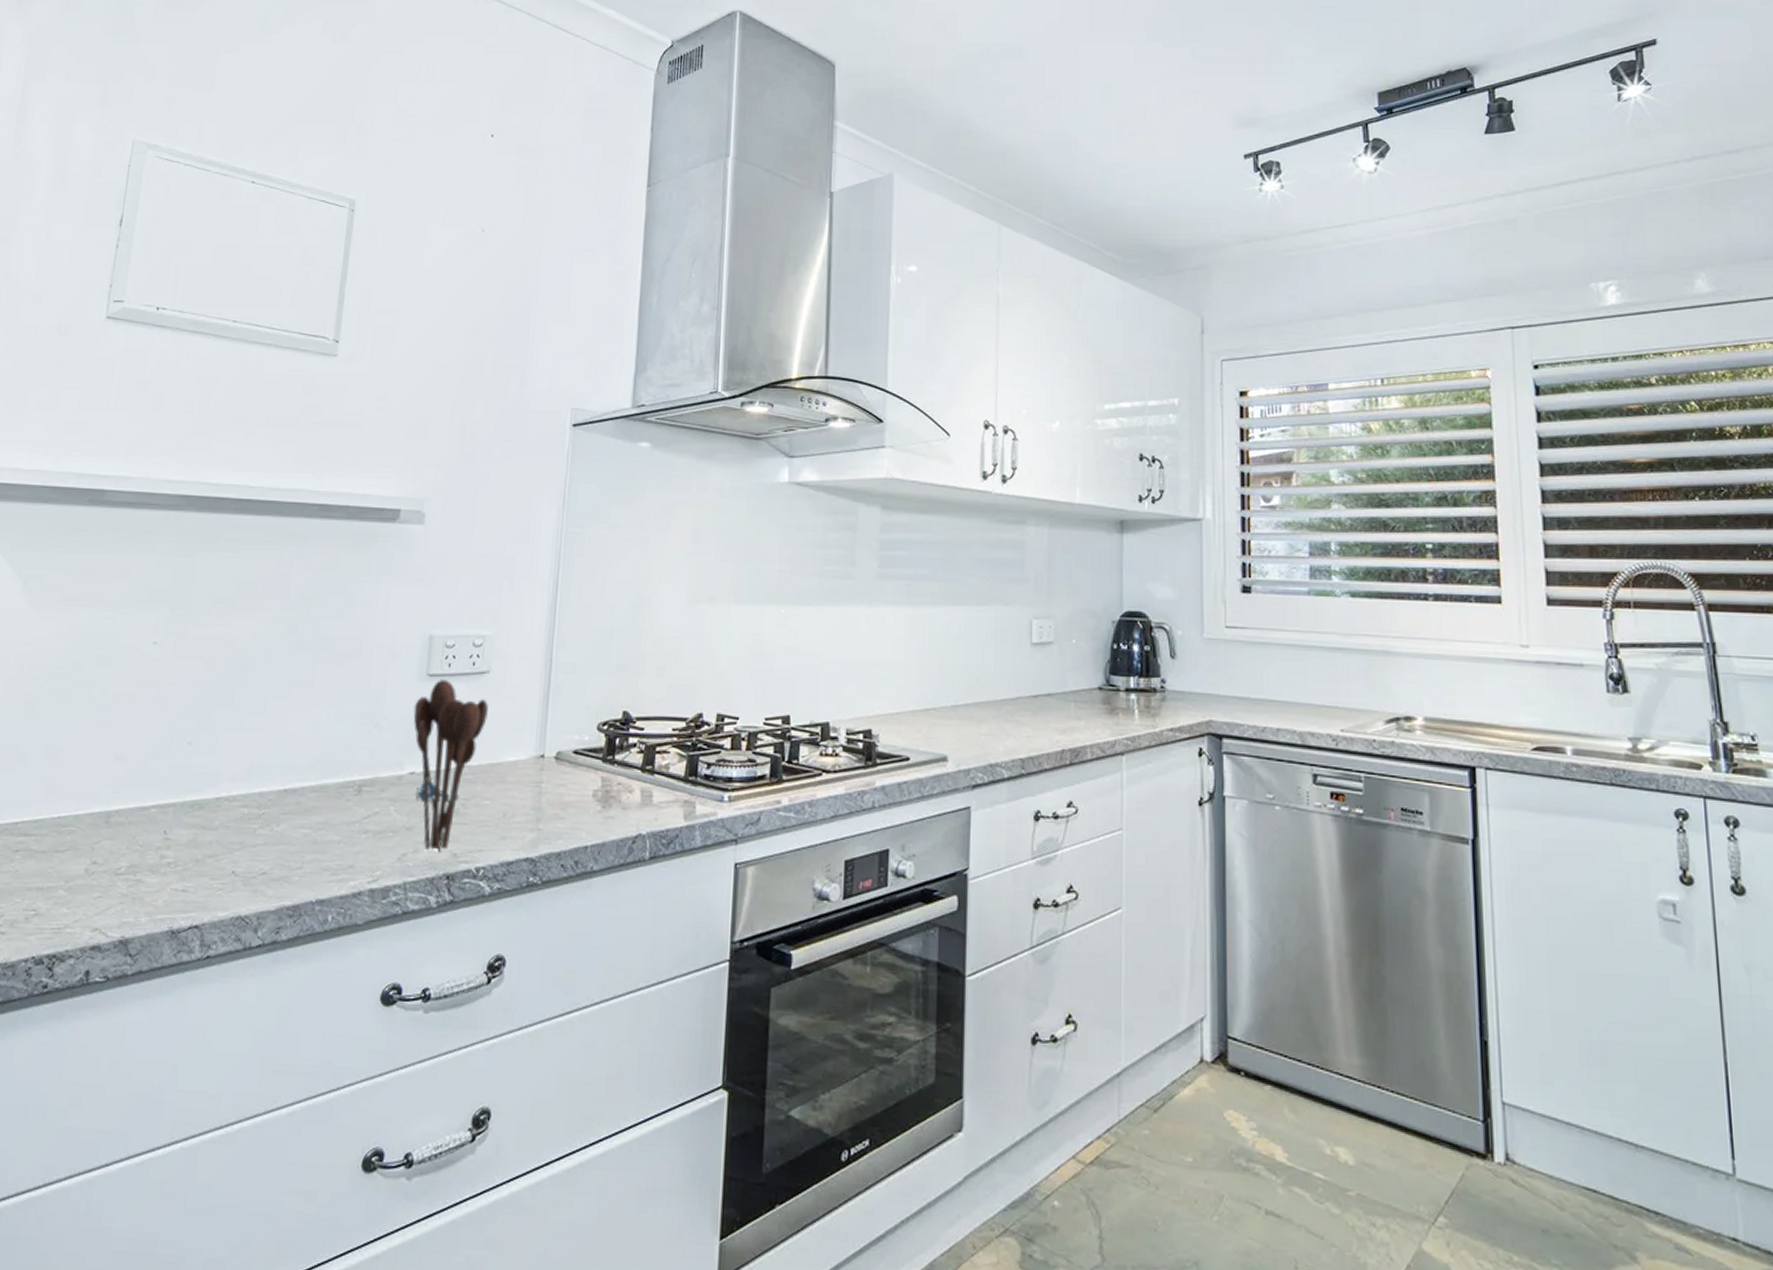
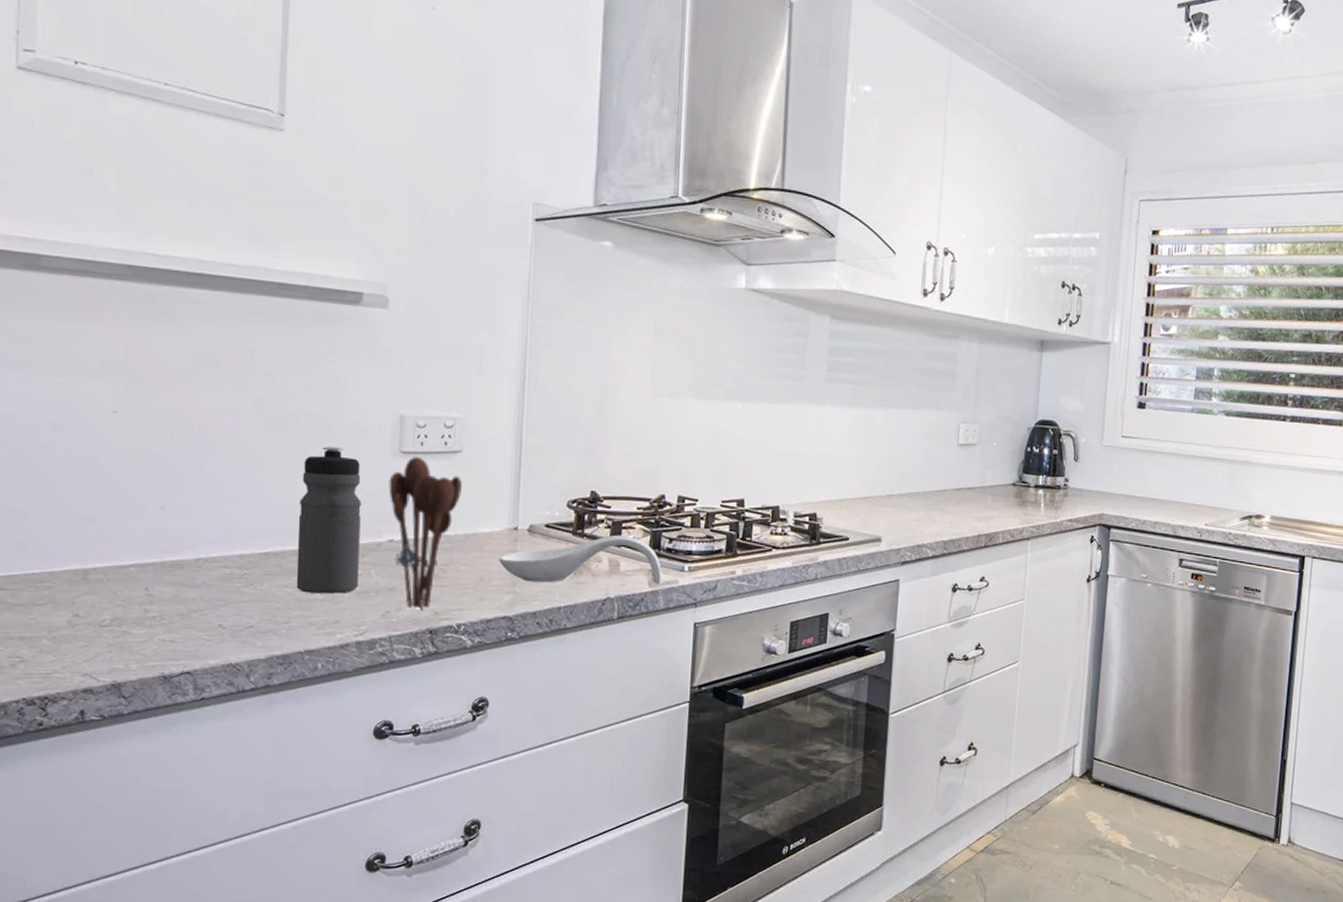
water bottle: none [312,671,386,835] -> present [296,446,361,594]
spoon rest: none [523,760,699,818] -> present [499,534,662,583]

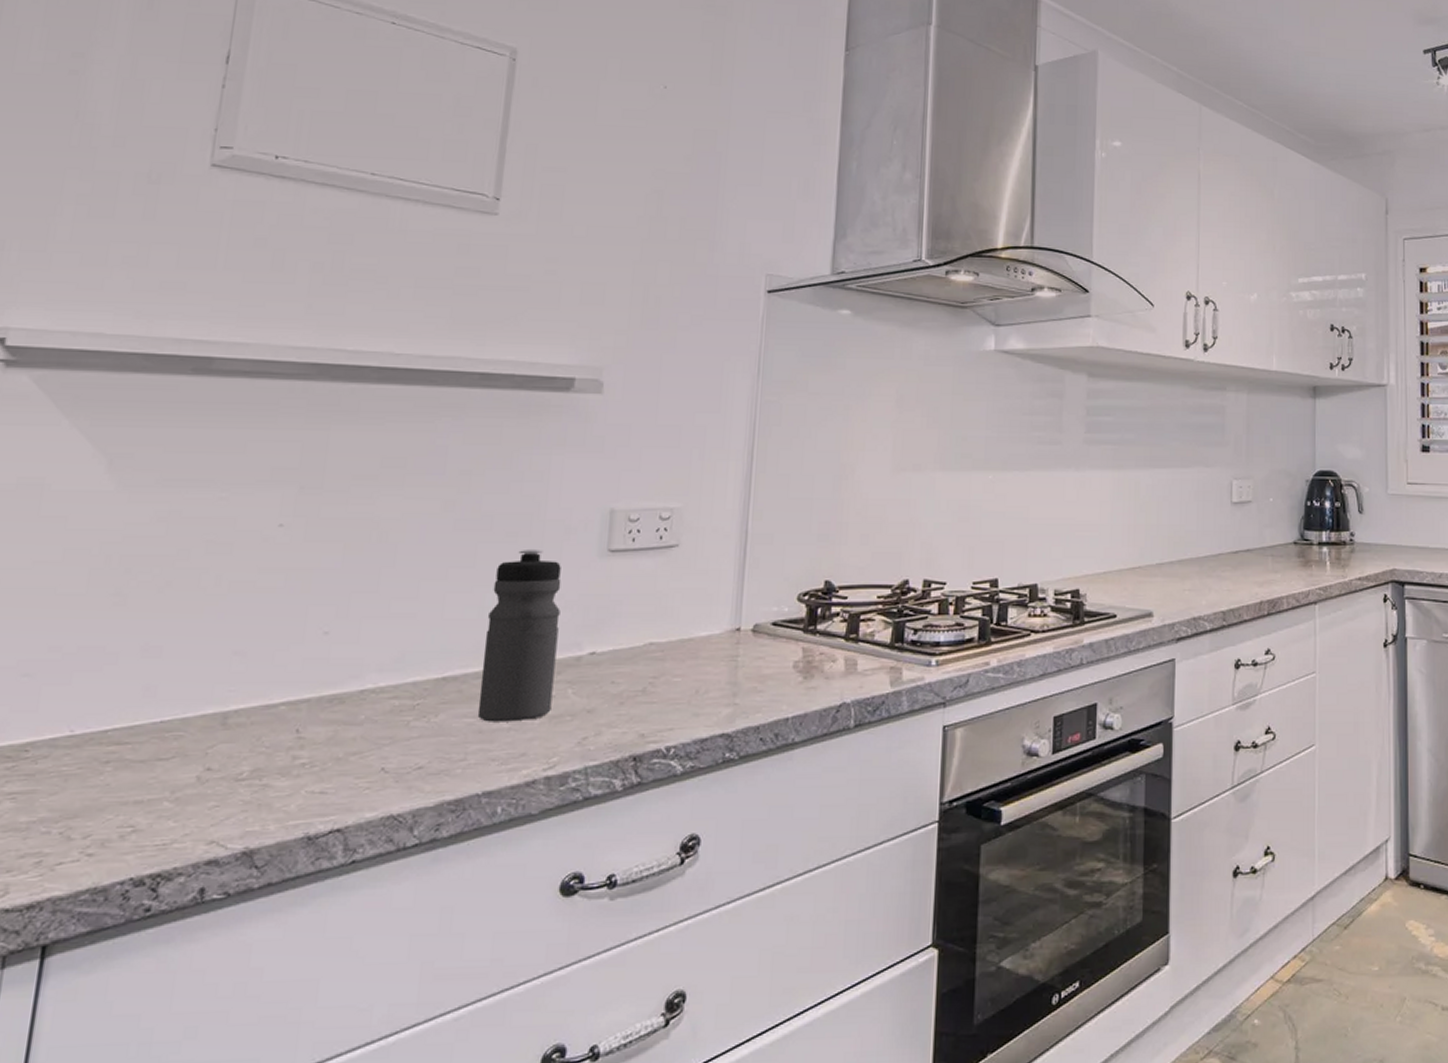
utensil holder: present [389,456,462,610] -> none [593,554,678,733]
spoon rest: present [499,534,662,583] -> none [717,628,905,691]

